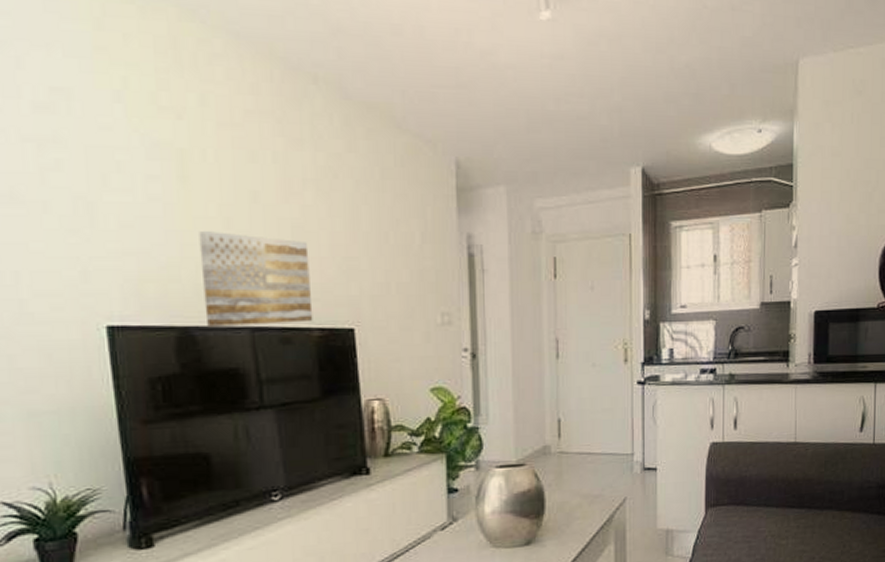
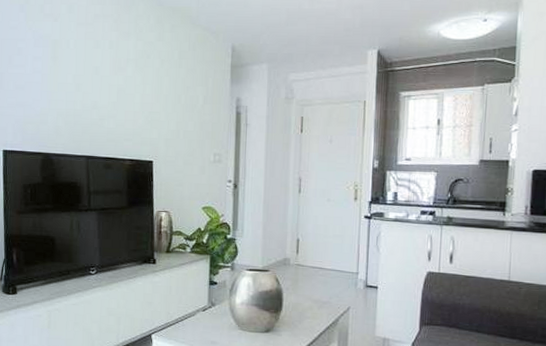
wall art: present [199,231,313,328] -> none [60,92,127,155]

